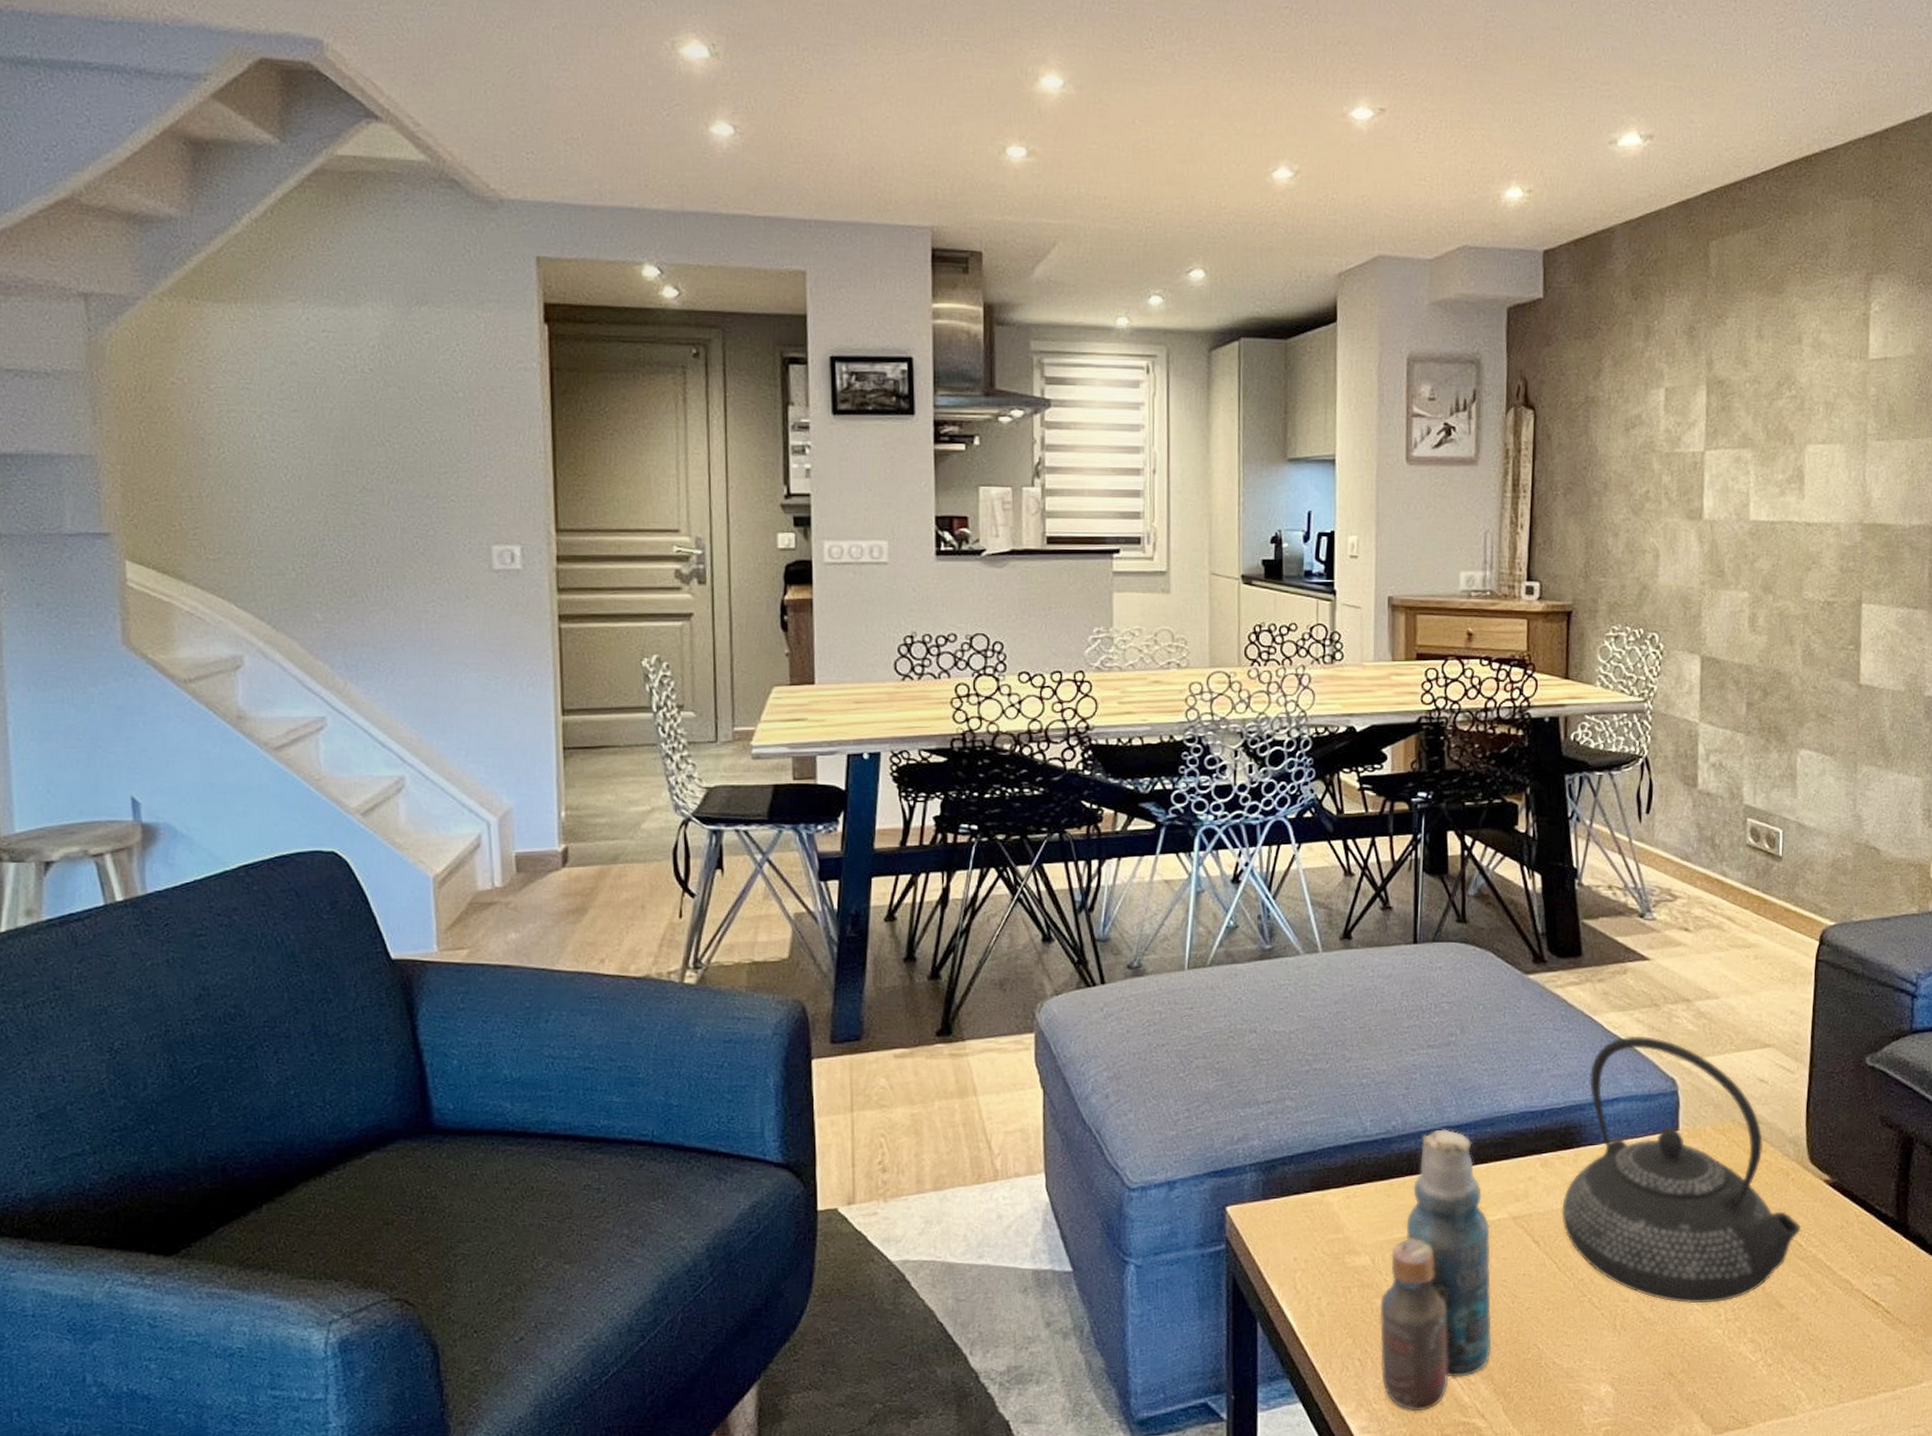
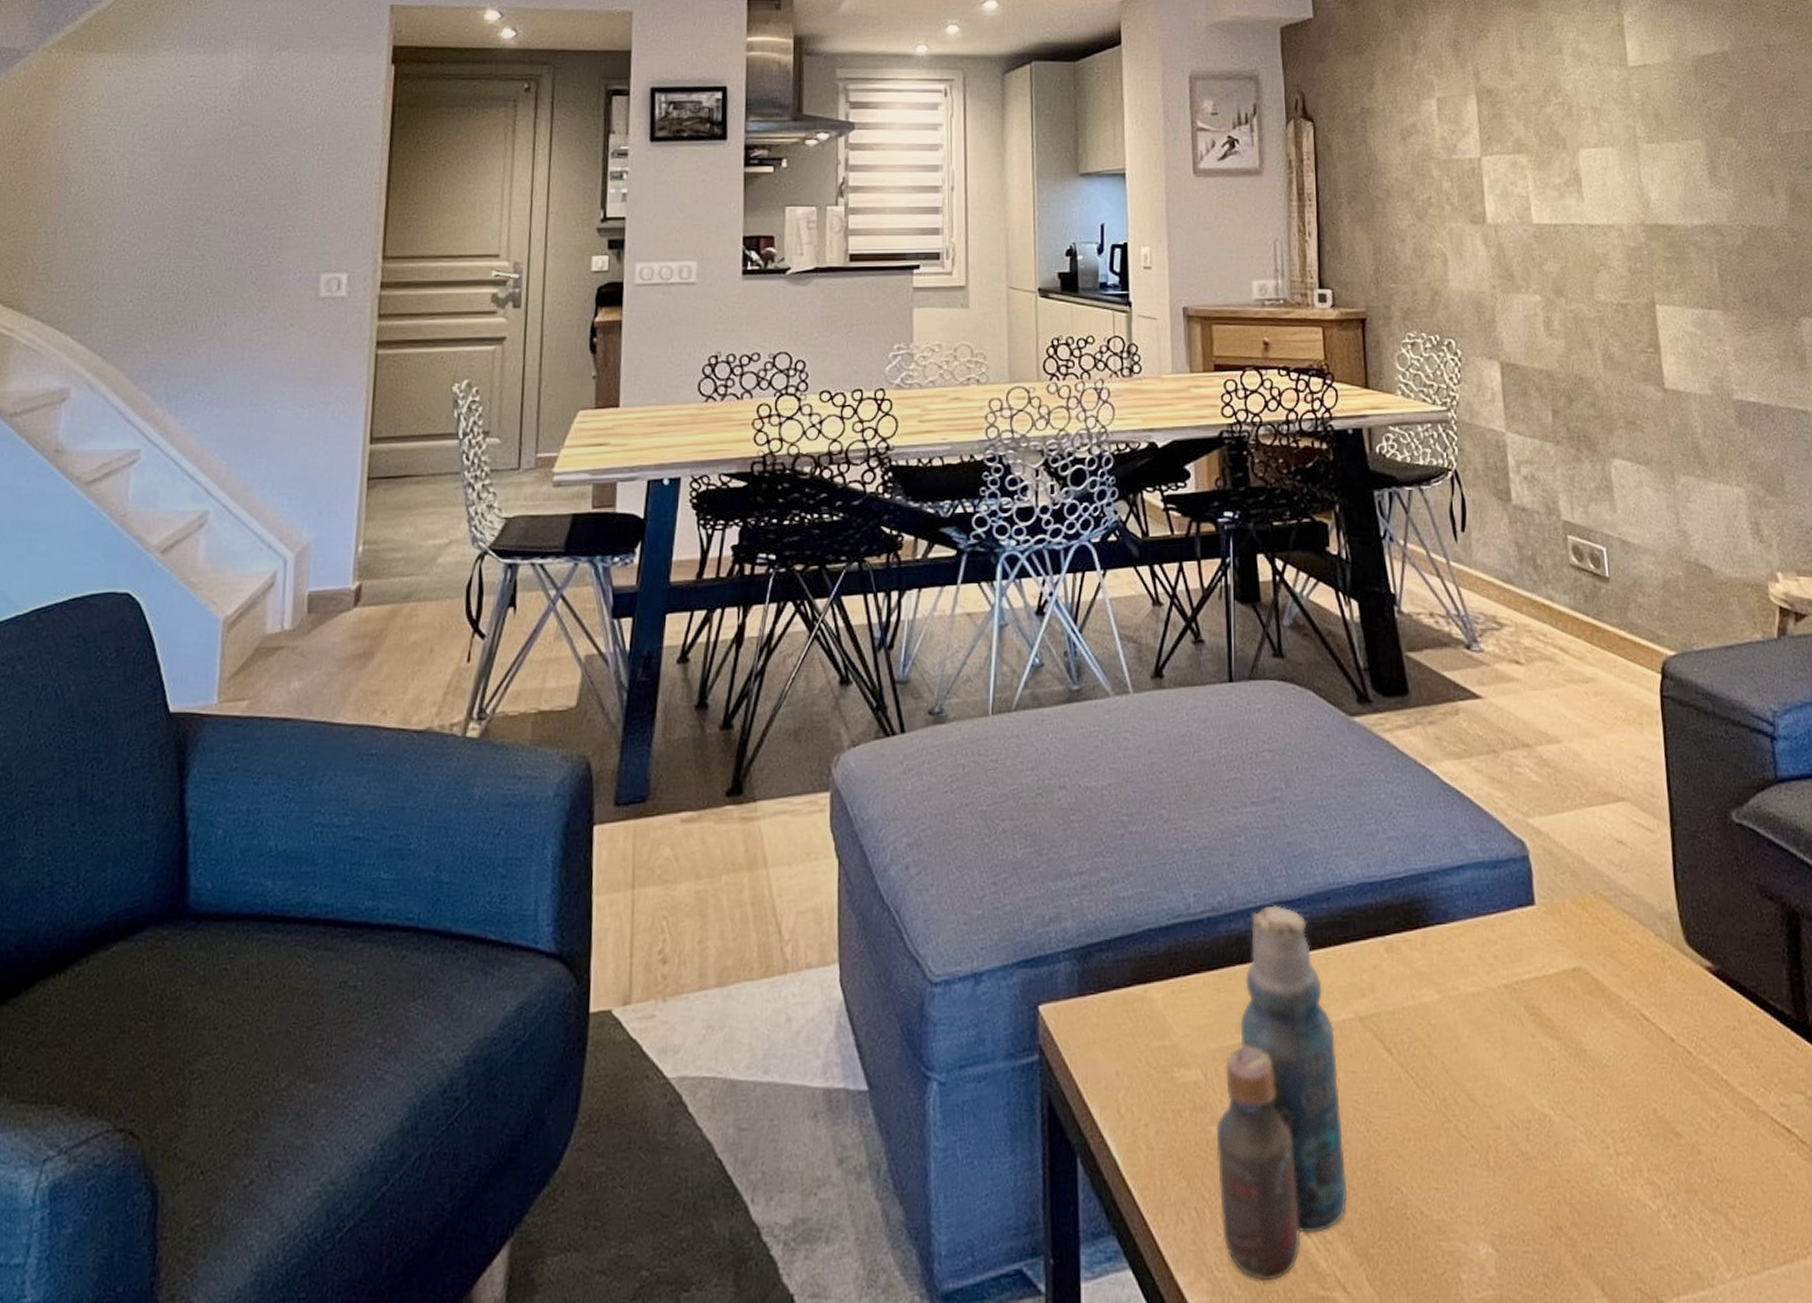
teapot: present [1562,1035,1802,1304] -> none [1413,788,1689,1132]

